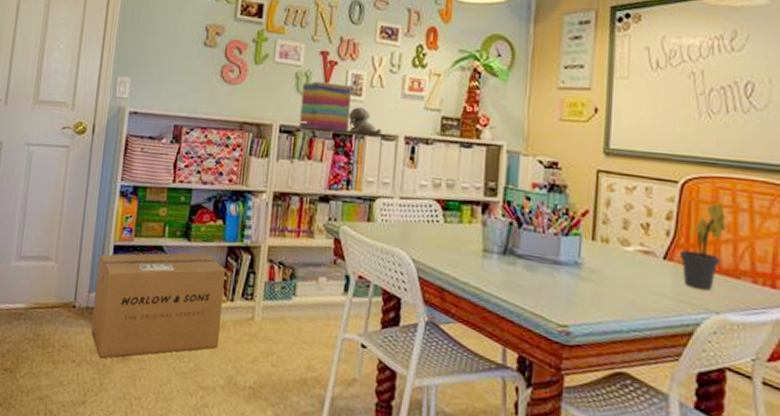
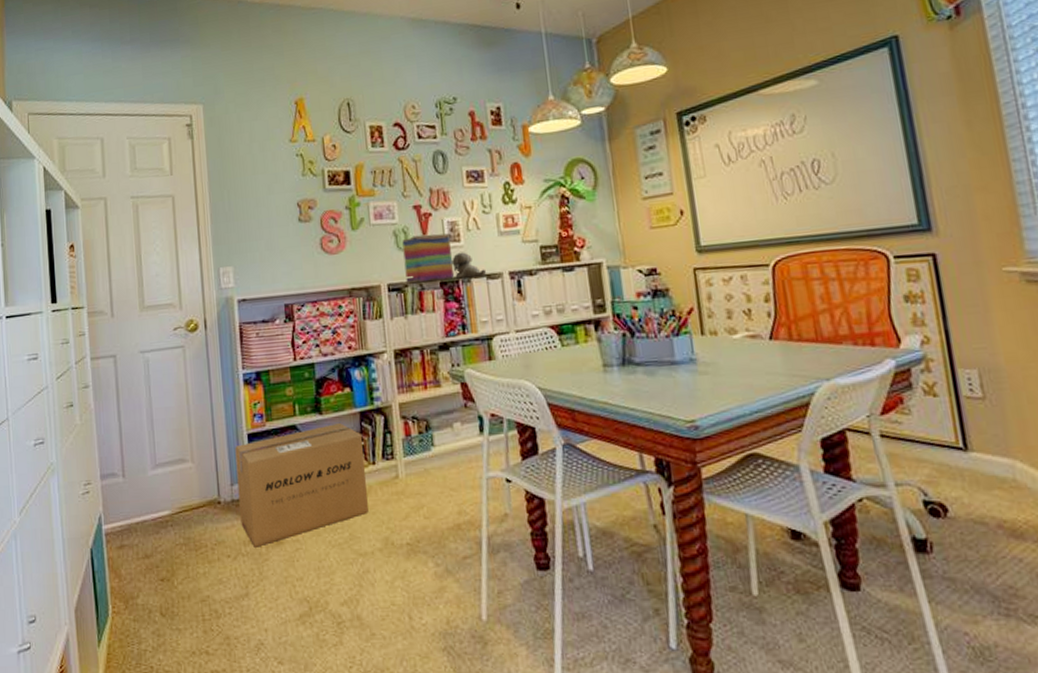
potted flower: present [679,201,726,292] -> none [782,276,822,363]

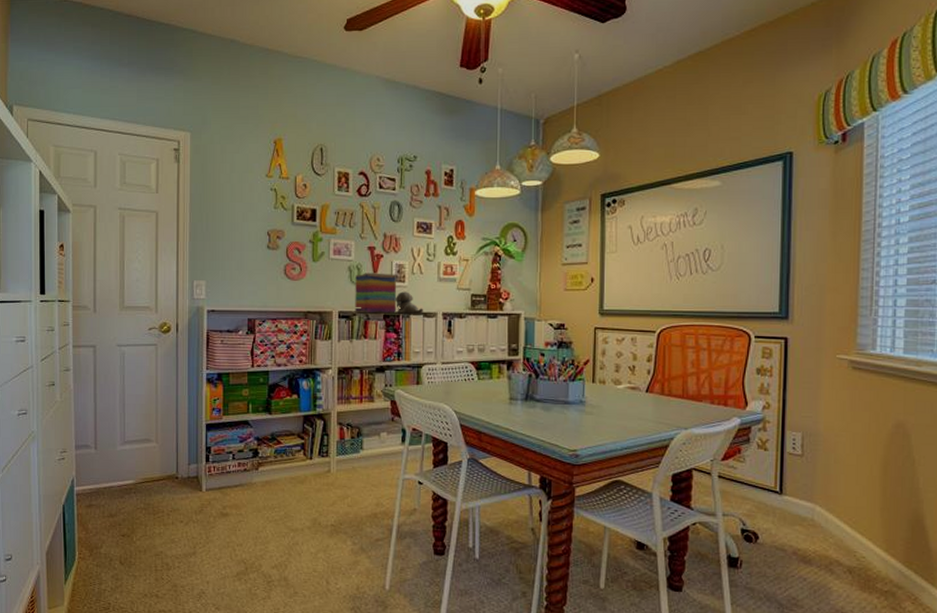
box: present [235,422,369,547] -> none [194,422,303,517]

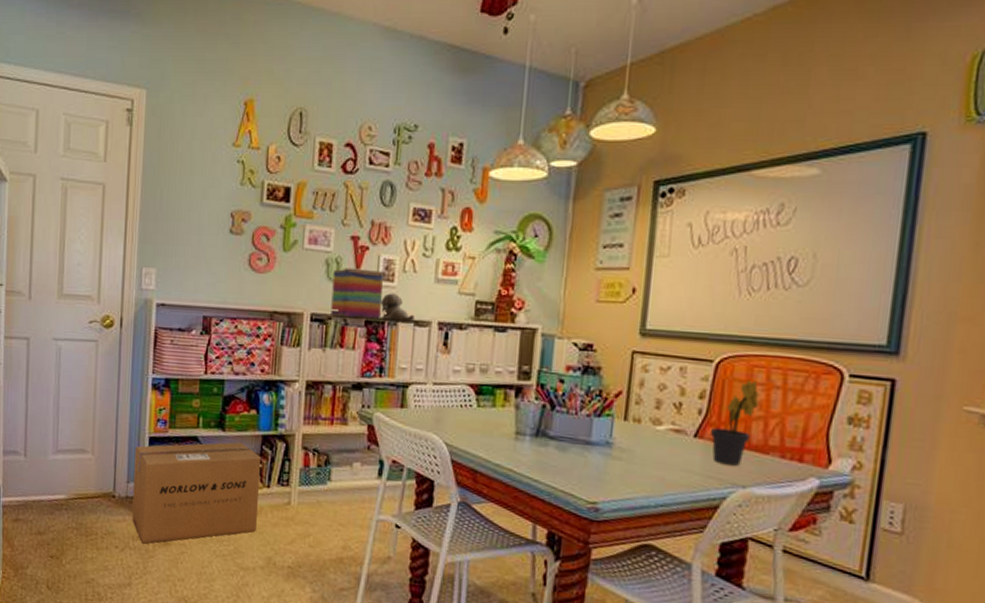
box: none [194,422,303,517] -> present [132,441,260,544]
potted flower: none [657,344,691,414] -> present [709,379,760,467]

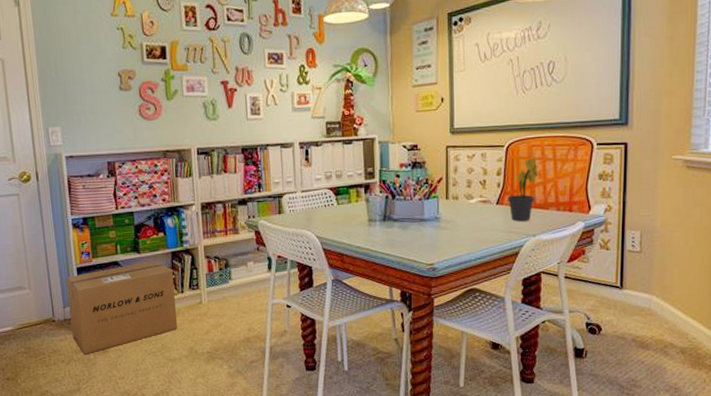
decorative box: present [330,268,385,320] -> none [210,107,254,150]
plush toy: present [380,293,416,323] -> none [252,124,281,148]

